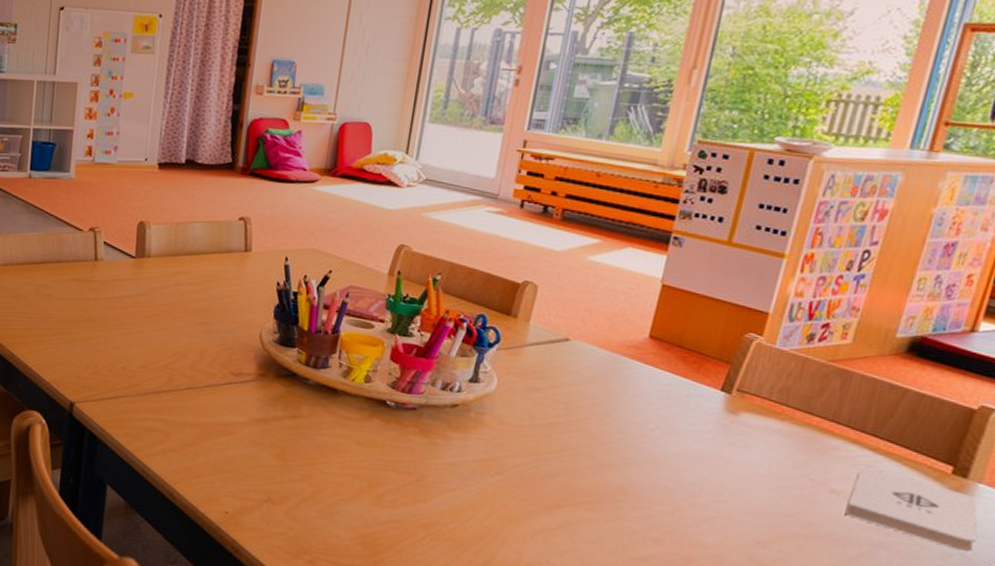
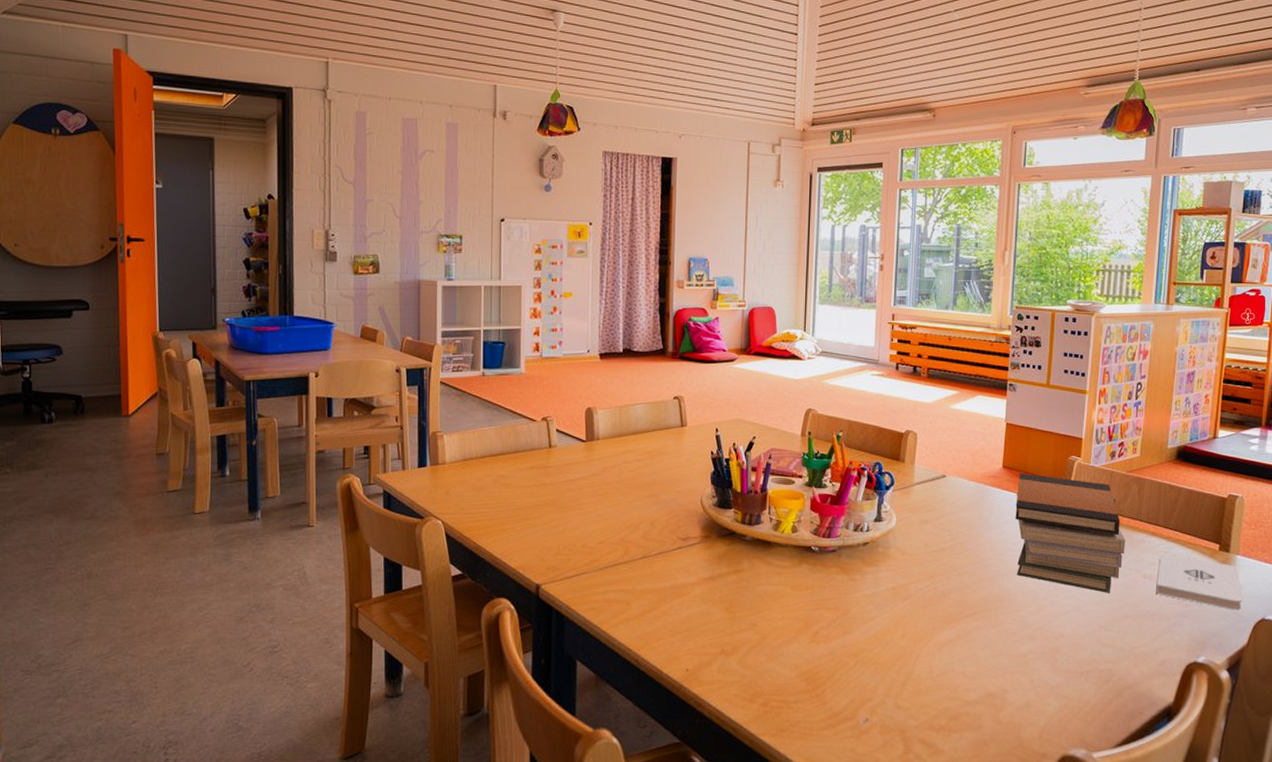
book stack: none [649,346,812,505] -> present [1015,473,1125,593]

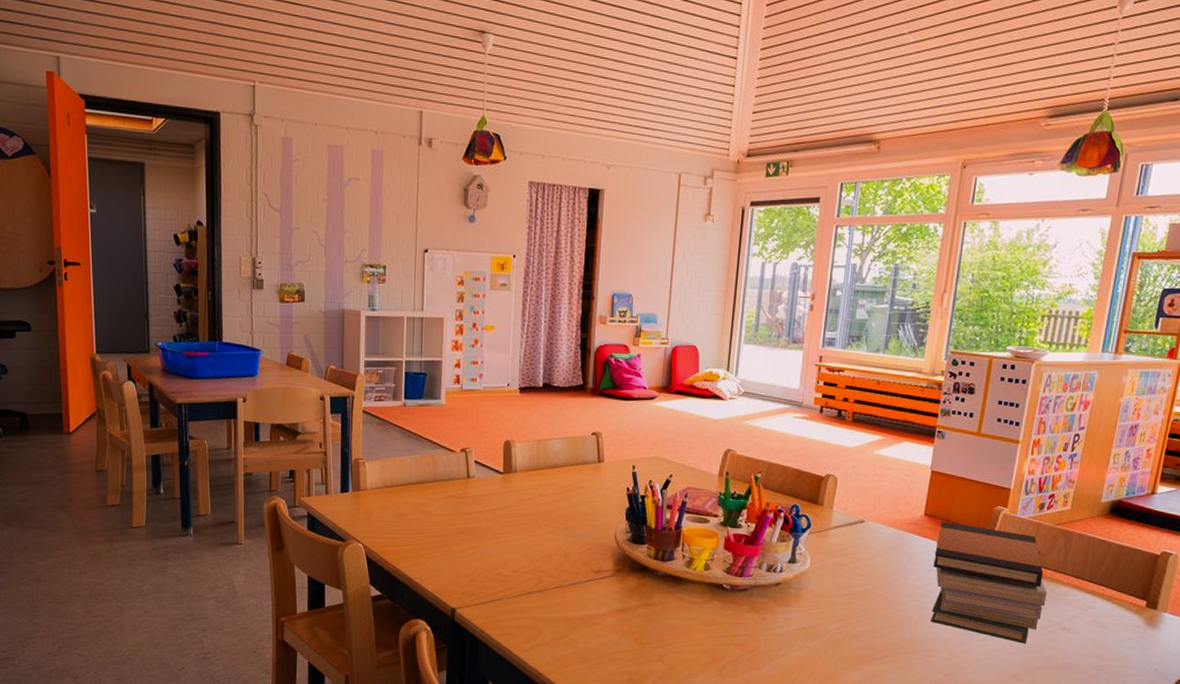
notepad: present [1156,552,1242,611] -> none [1074,605,1166,668]

